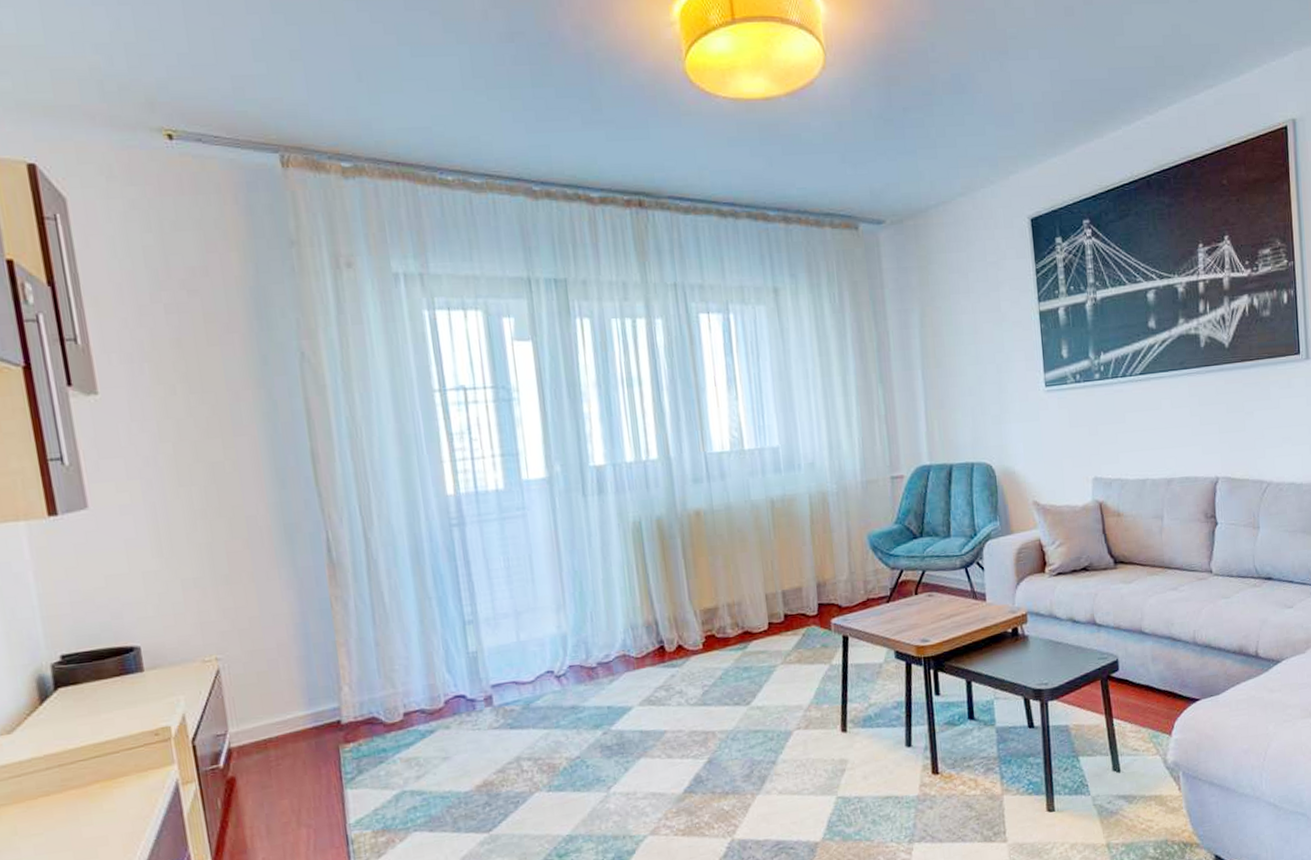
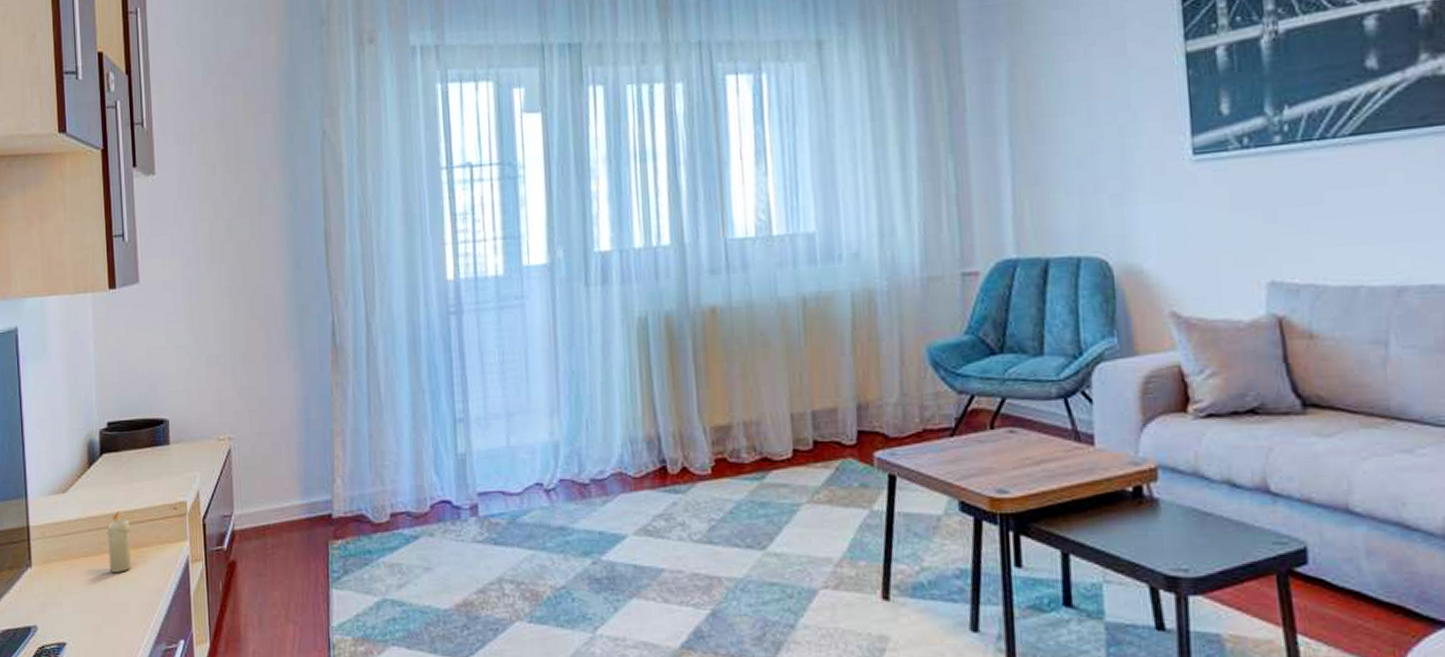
candle: none [71,744,107,808] -> present [107,510,131,572]

